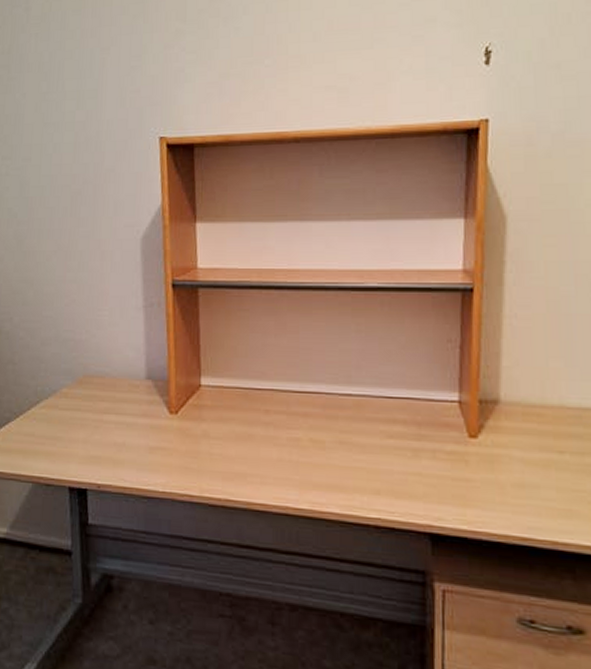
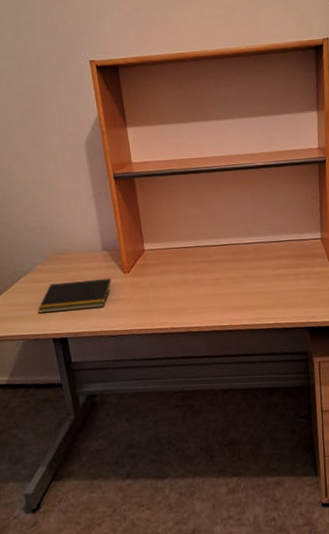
notepad: none [55,414,153,456] -> present [37,277,112,314]

